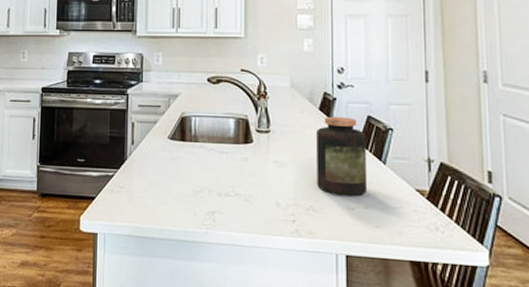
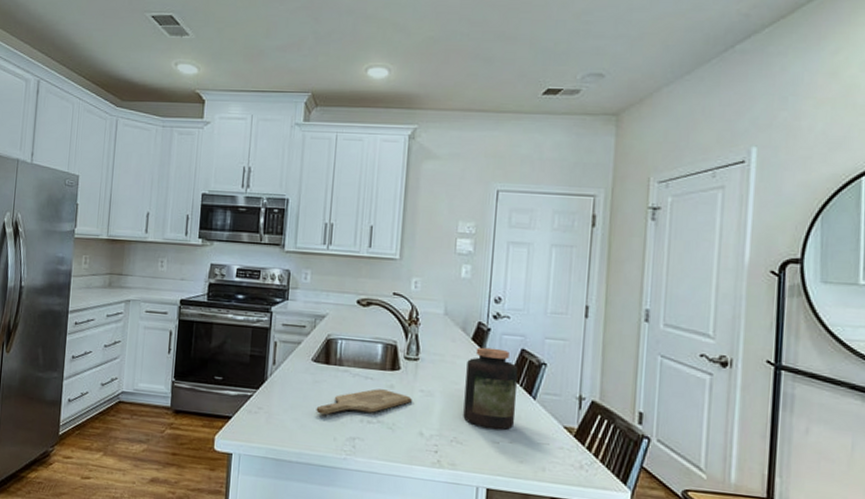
cutting board: none [175,162,266,190] -> present [316,389,412,415]

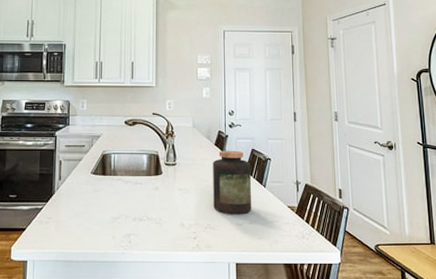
cutting board: present [316,389,412,415] -> none [97,191,173,218]

